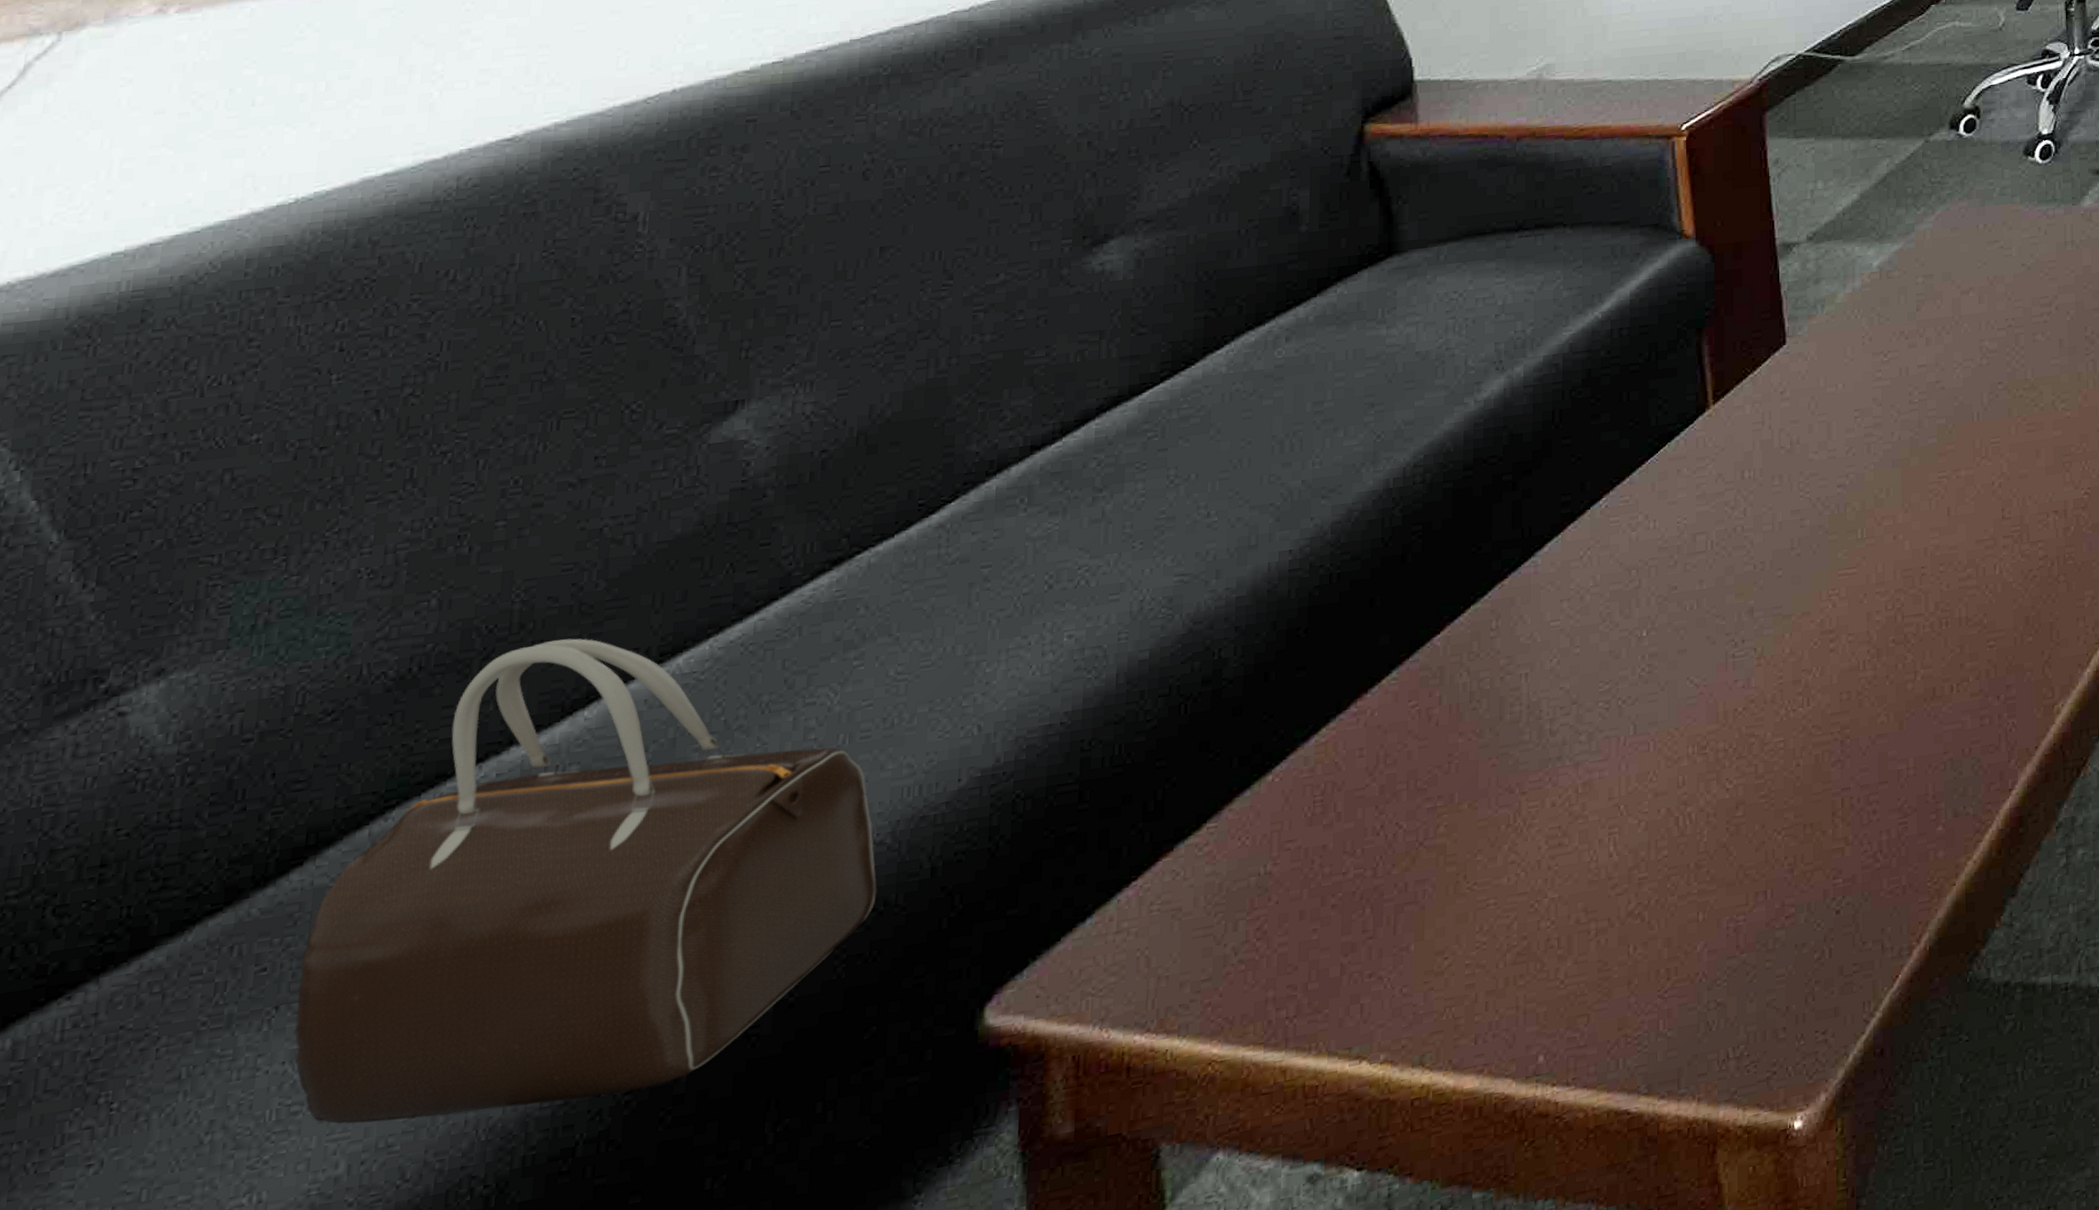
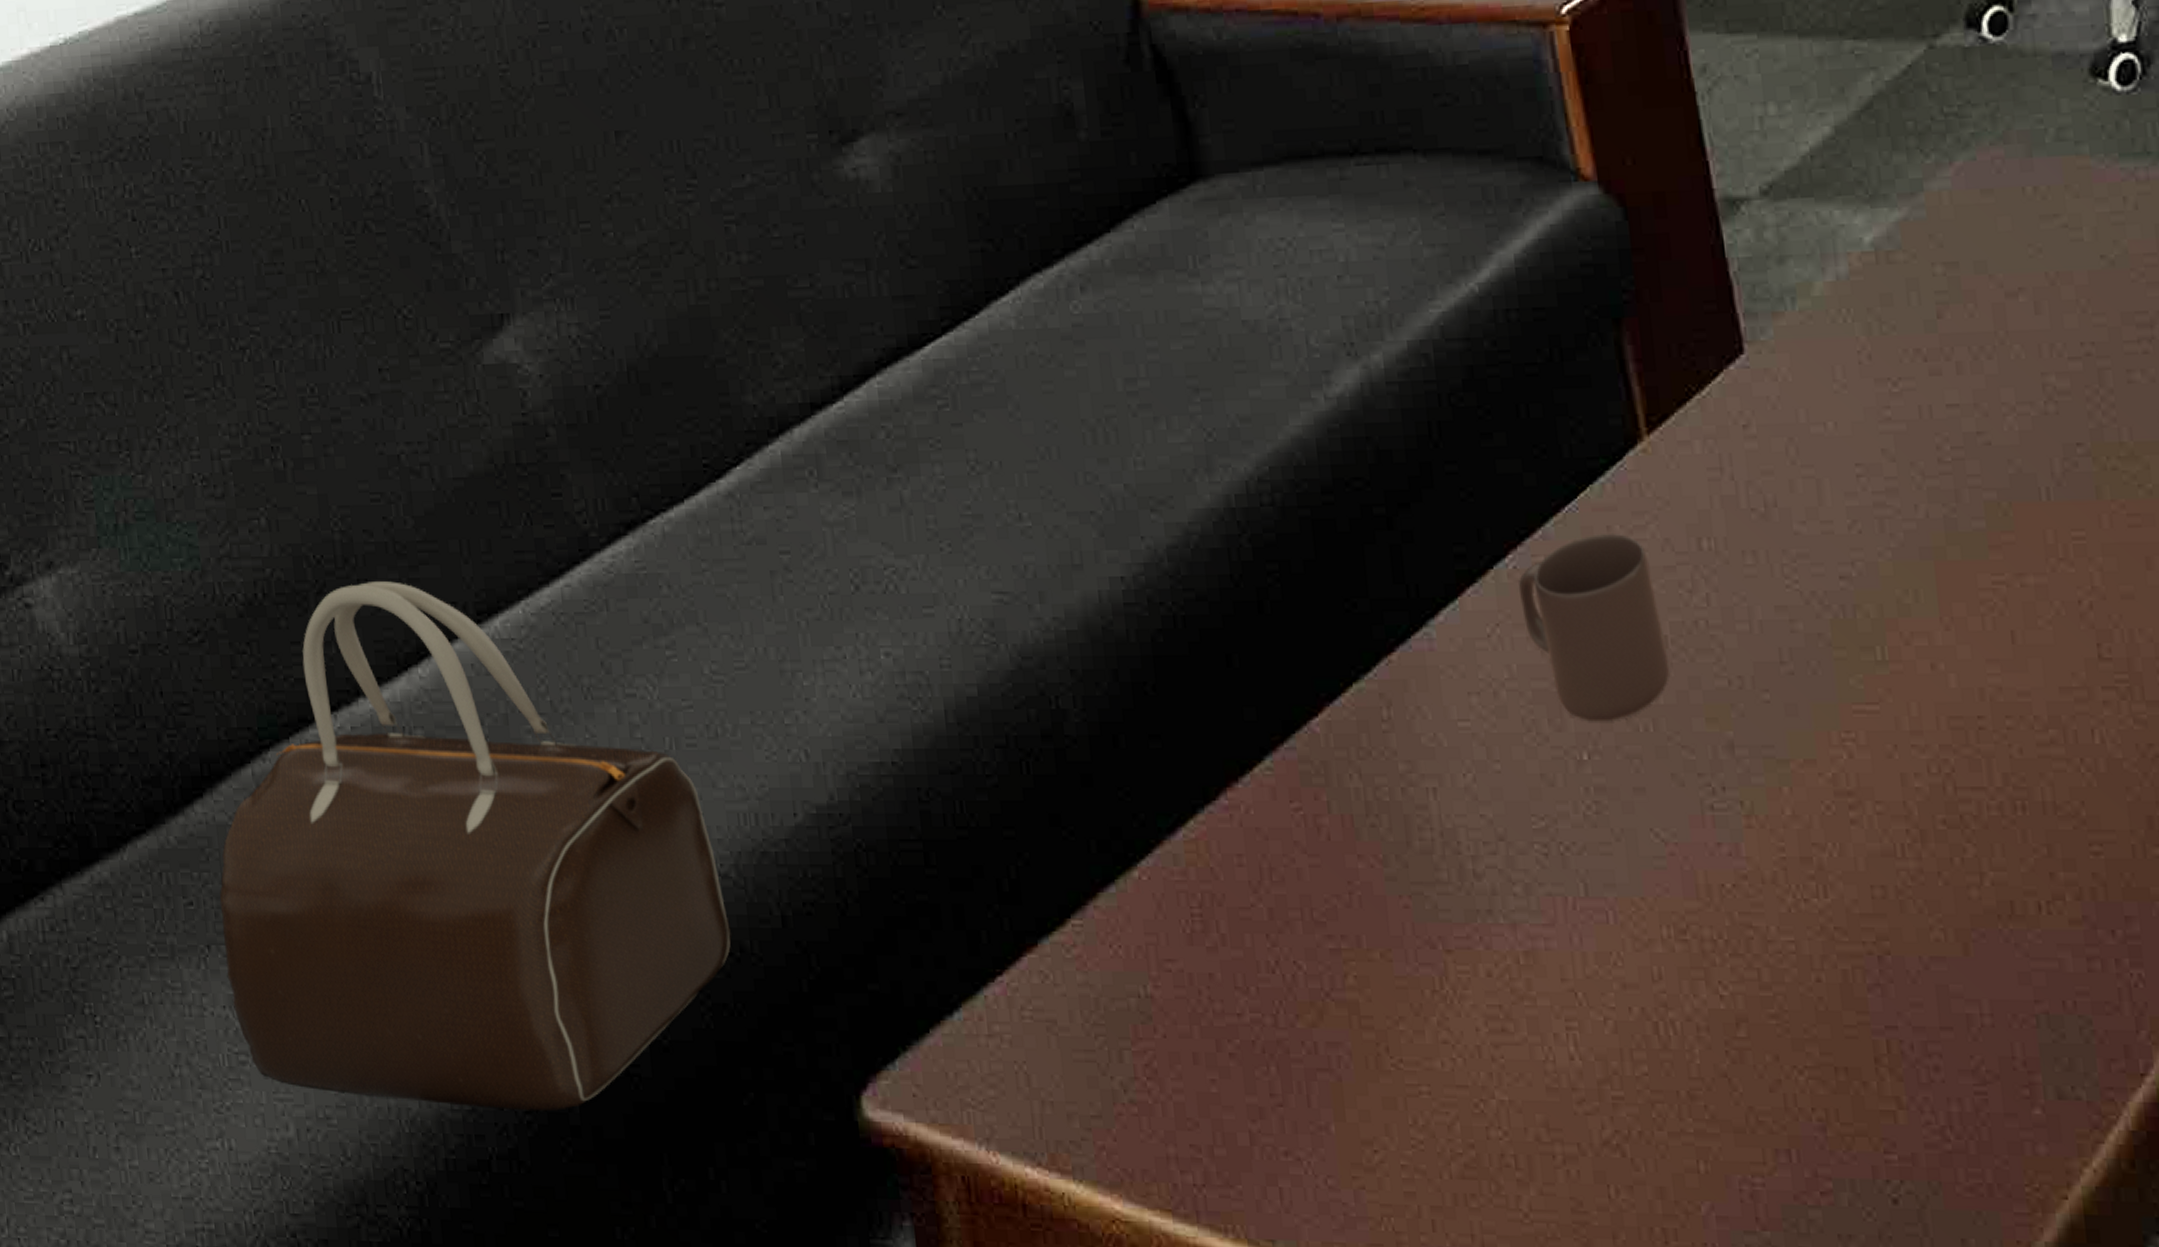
cup: none [1607,474,1713,608] -> present [1518,534,1670,722]

